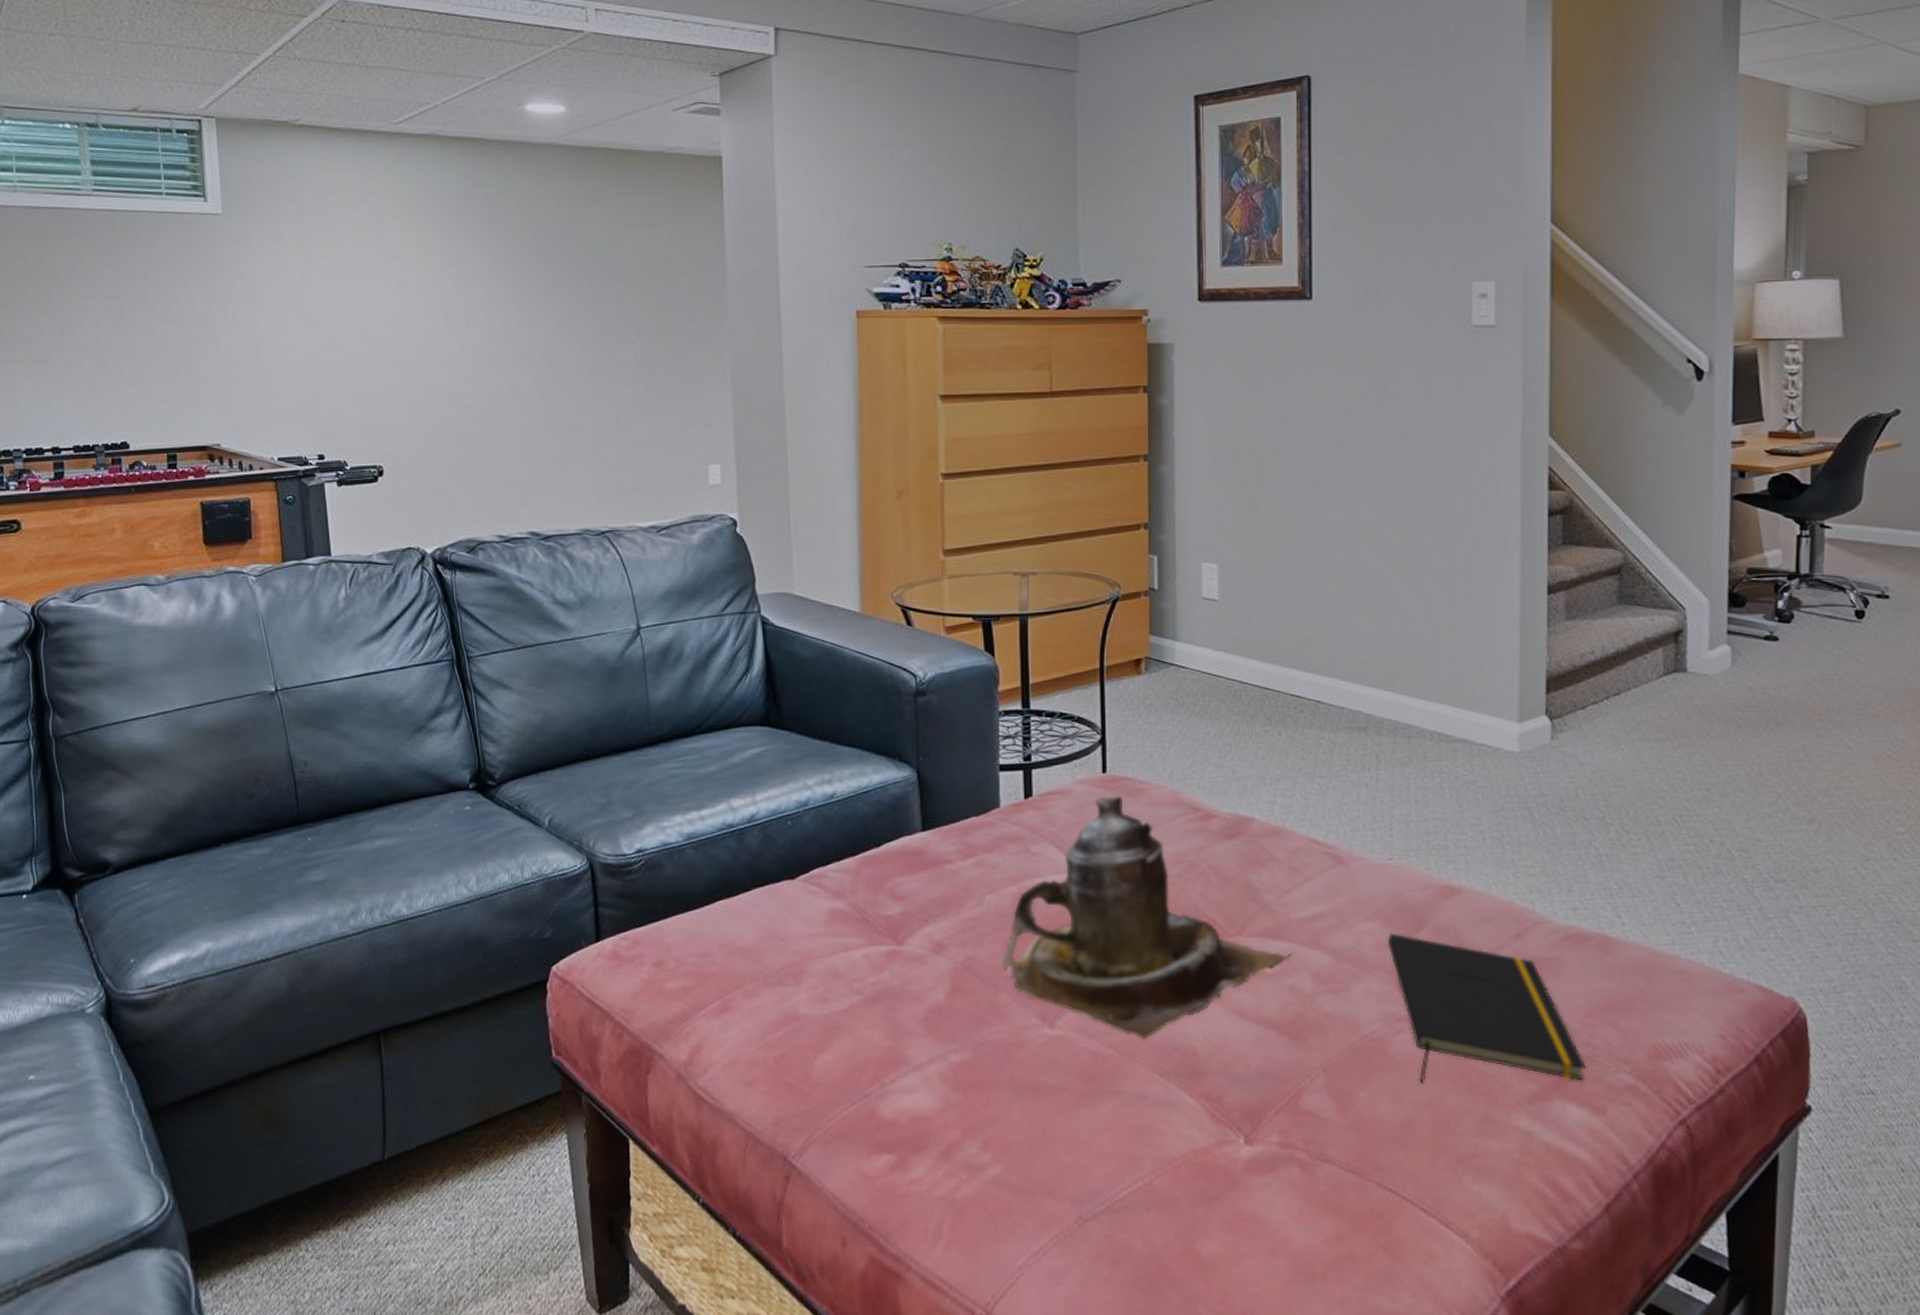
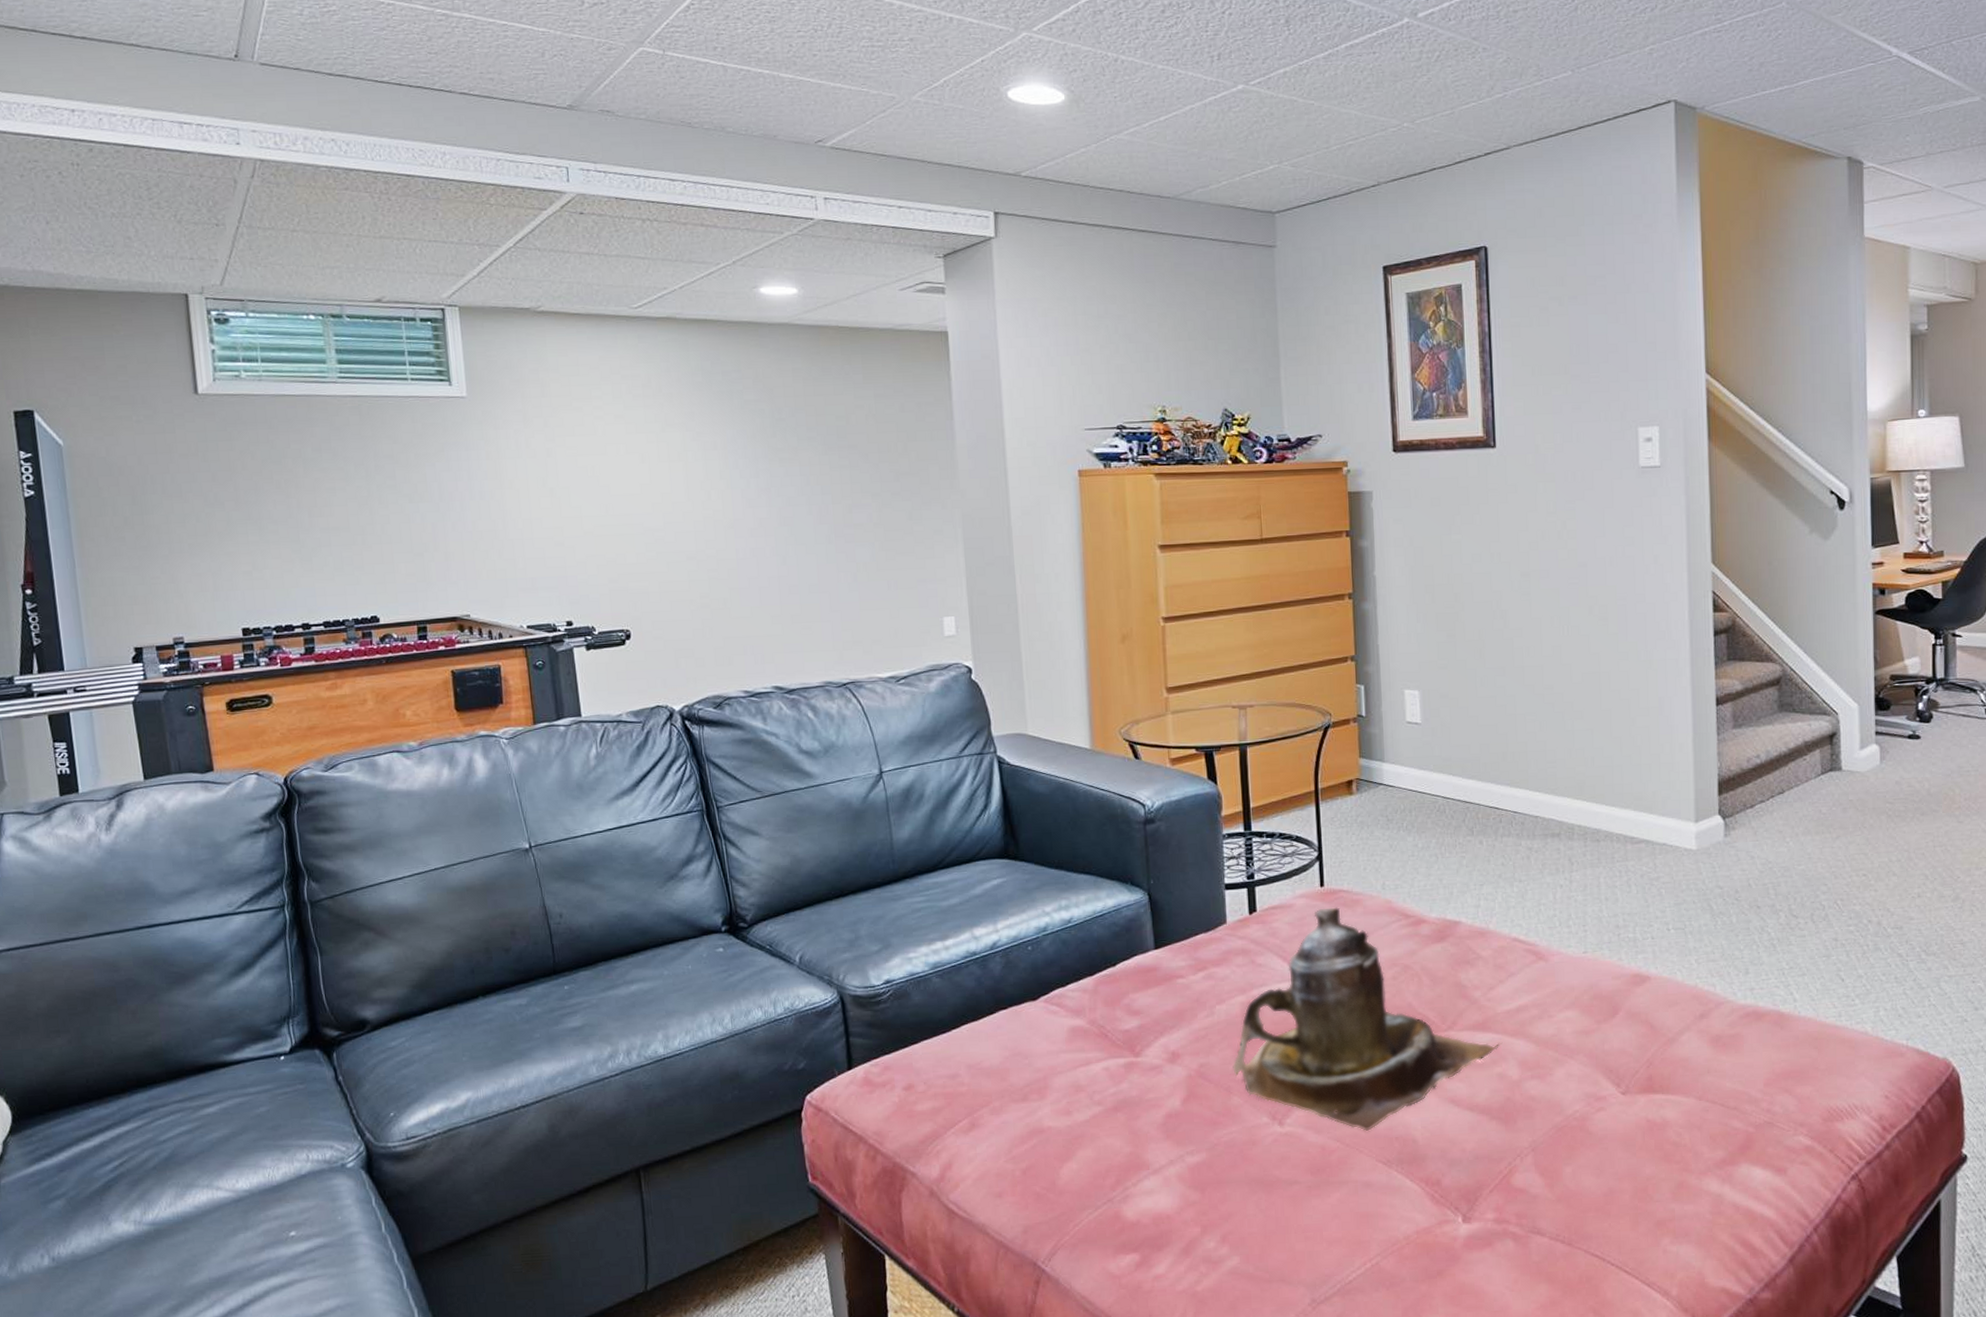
notepad: present [1387,933,1587,1084] -> none [1585,1020,1768,1156]

